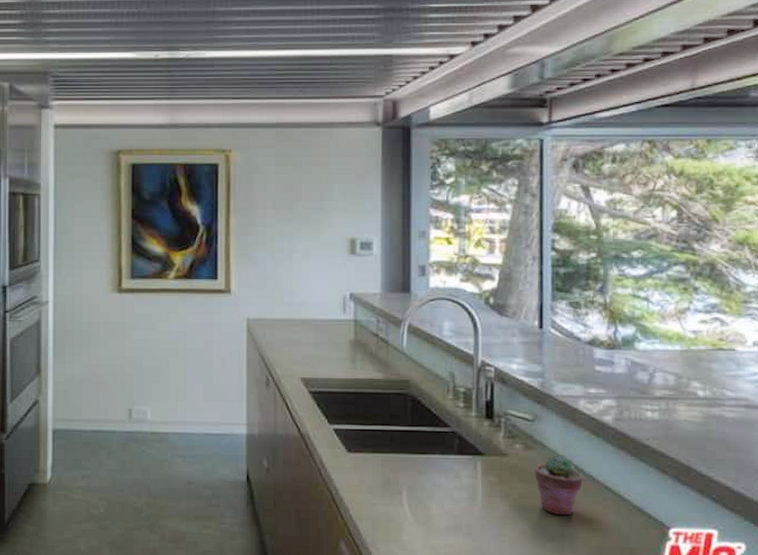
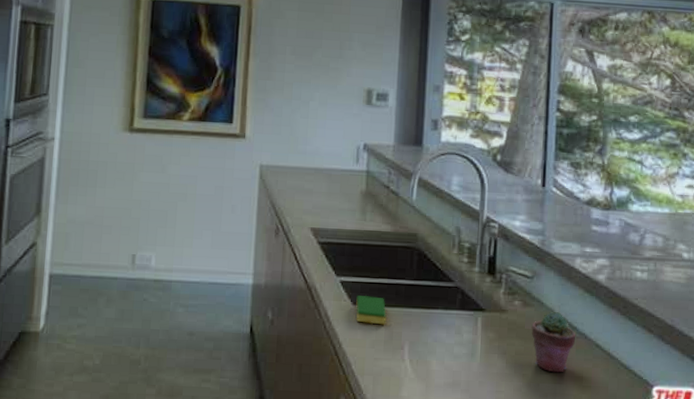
dish sponge: none [351,443,382,471] -> present [356,295,387,325]

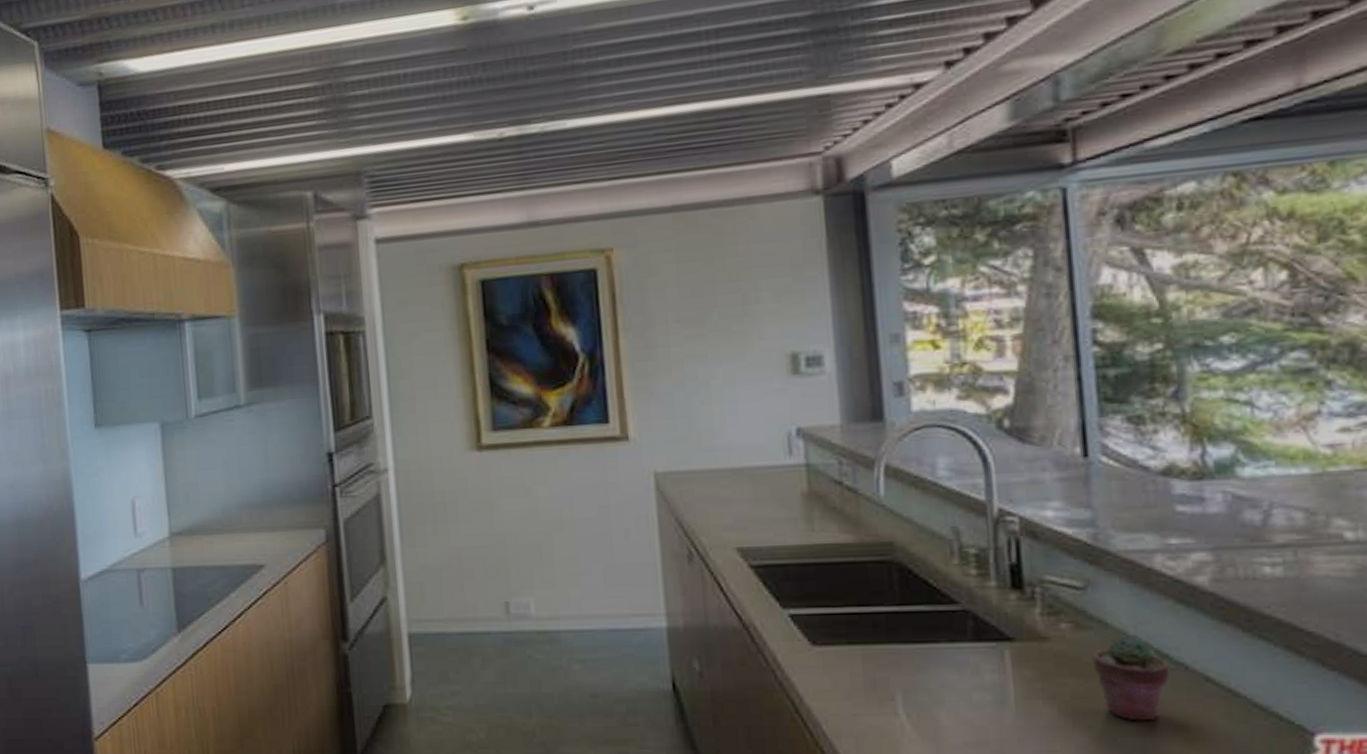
dish sponge: present [356,295,387,325] -> none [815,631,864,670]

